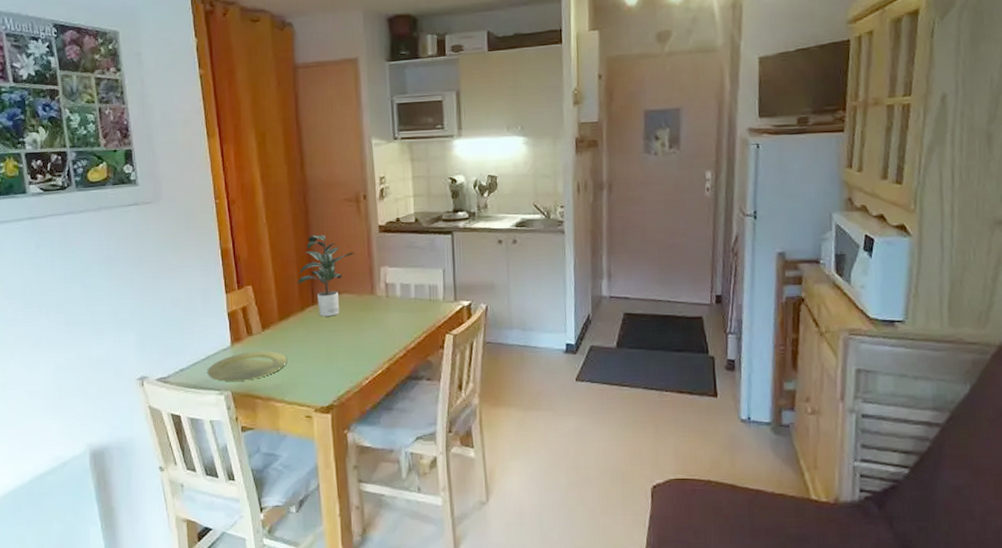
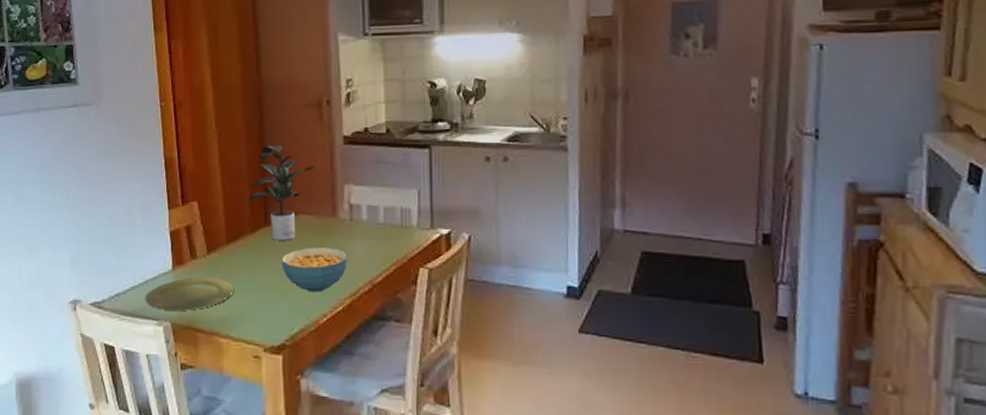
cereal bowl: none [328,321,385,359] -> present [282,248,348,293]

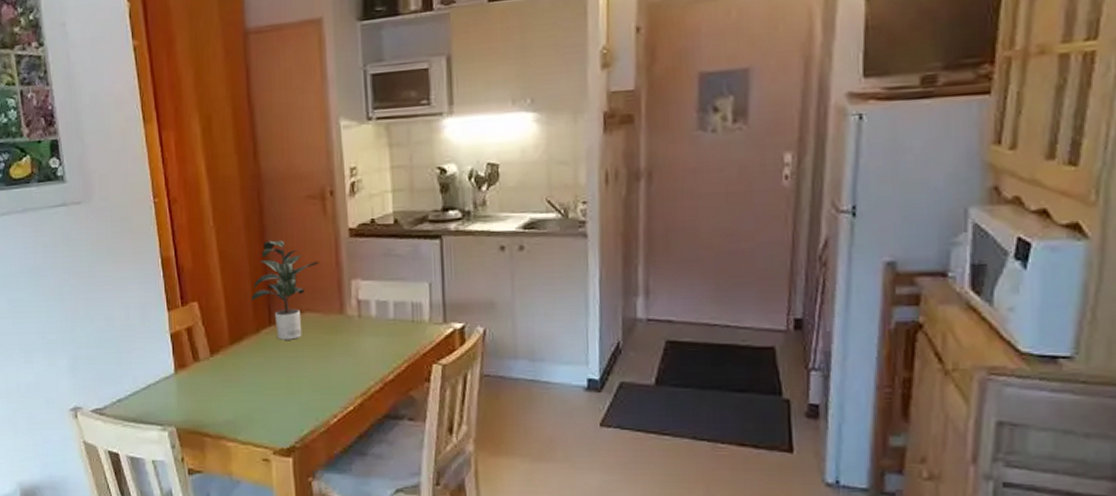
plate: present [145,277,235,311] -> none [148,380,241,415]
cereal bowl: present [282,248,348,293] -> none [288,346,357,393]

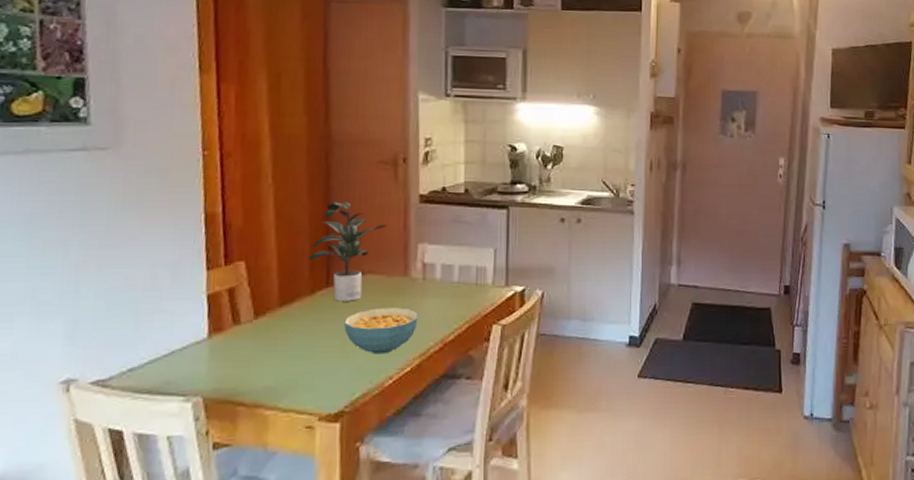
cereal bowl: none [288,346,357,393] -> present [344,308,419,355]

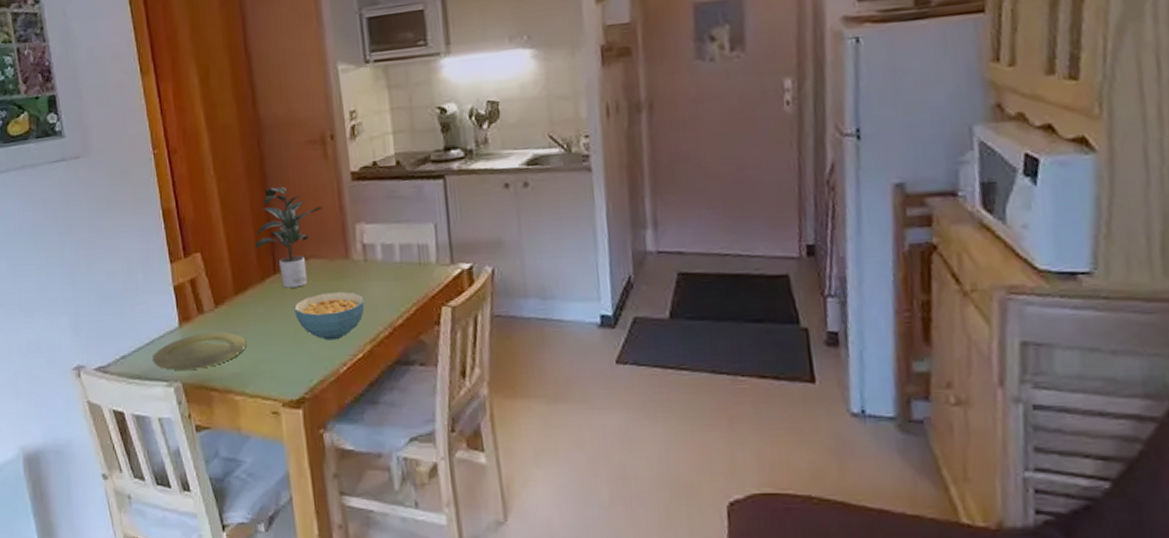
plate: none [169,344,287,384] -> present [152,332,247,370]

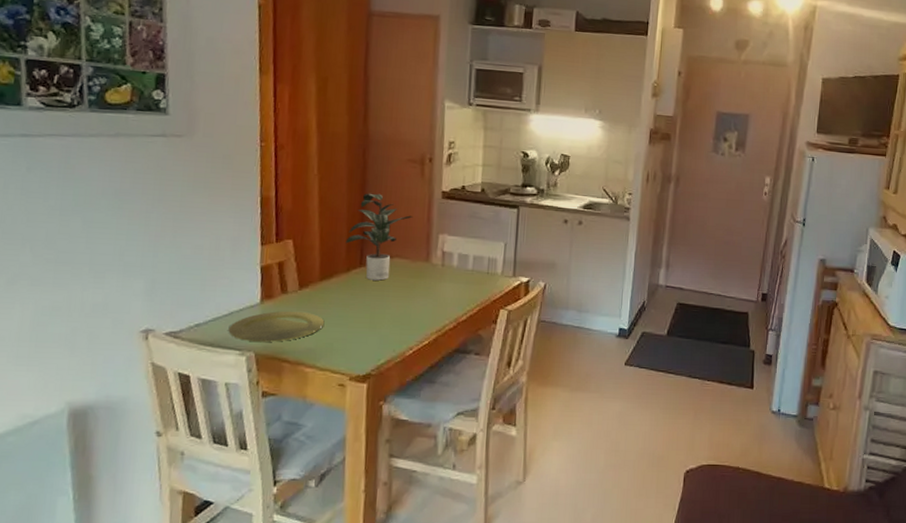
cereal bowl: present [294,292,365,341] -> none [373,288,437,328]

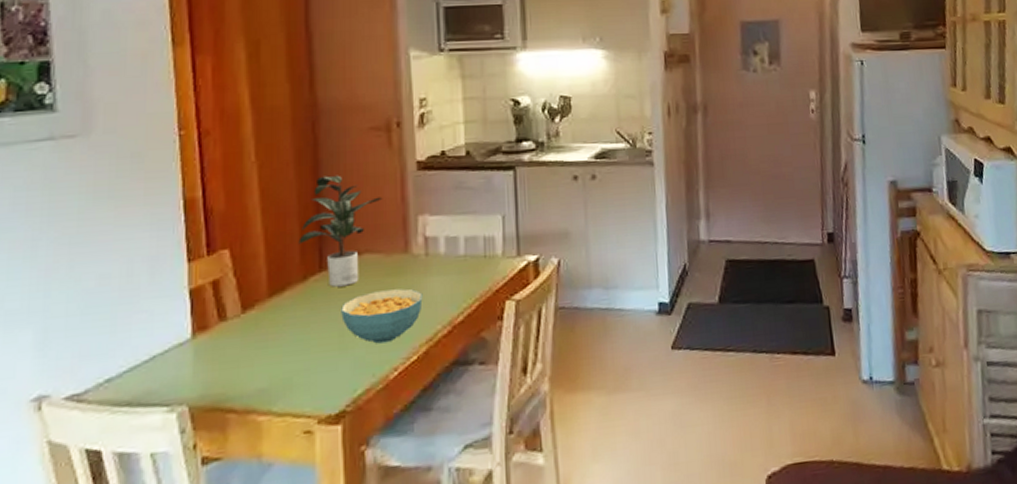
plate: present [228,311,325,342] -> none [150,341,279,392]
cereal bowl: none [373,288,437,328] -> present [341,288,423,344]

